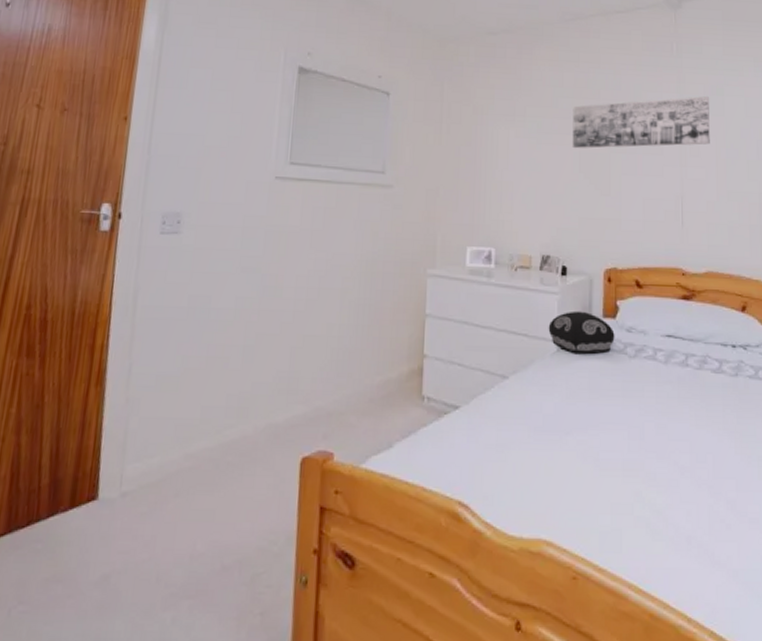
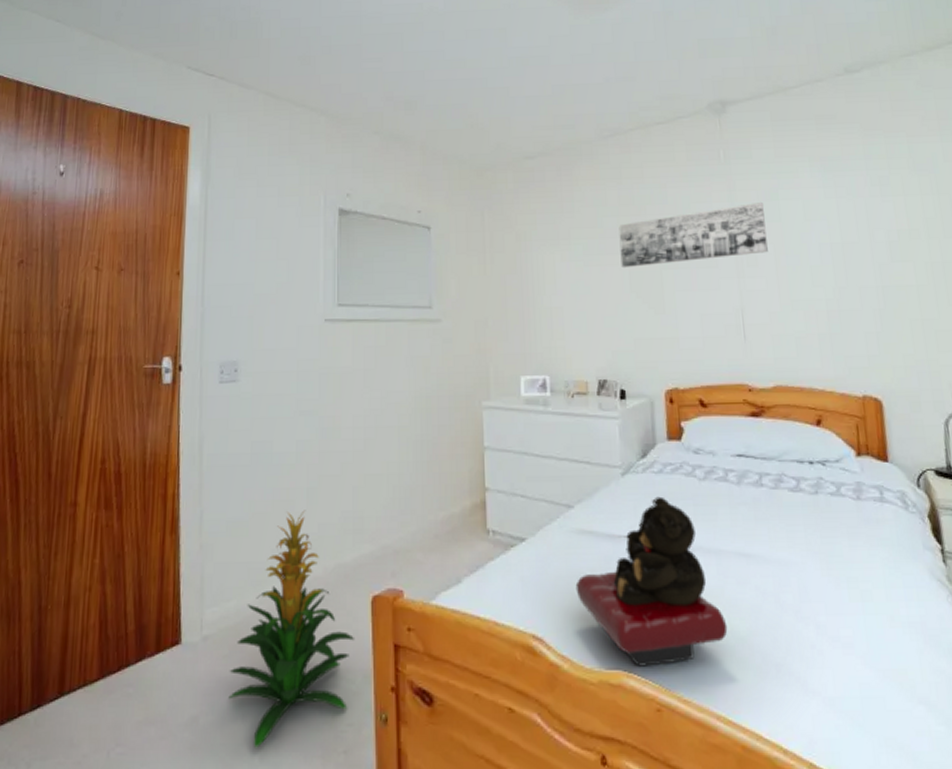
indoor plant: none [143,368,281,608] -> present [228,510,355,748]
teddy bear: none [504,371,645,536] -> present [575,496,728,667]
cushion: present [548,311,615,355] -> none [610,434,682,480]

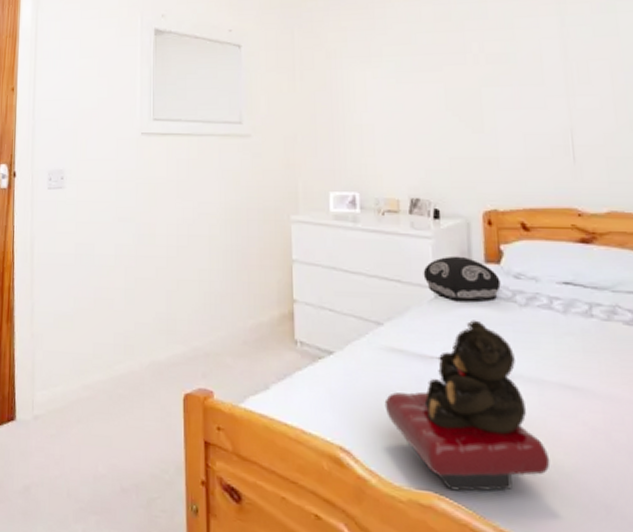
indoor plant: present [228,510,355,748] -> none [56,309,169,521]
cushion: none [610,434,682,480] -> present [423,256,501,303]
wall art: present [618,203,768,268] -> none [434,16,603,86]

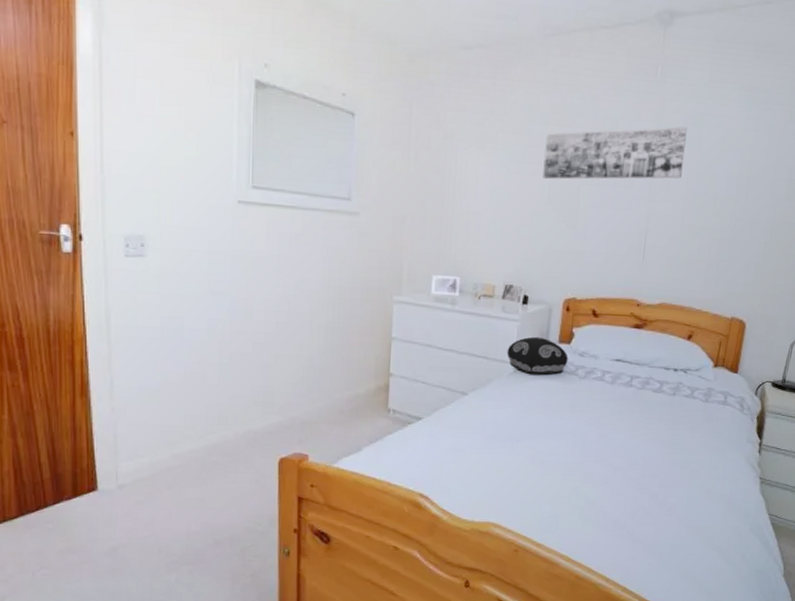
teddy bear: present [384,320,551,492] -> none [461,390,581,520]
wall art: none [434,16,603,86] -> present [543,126,687,180]

